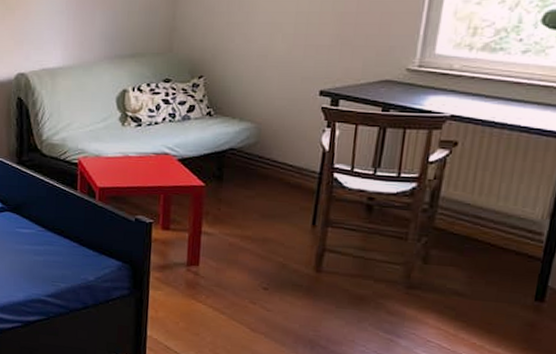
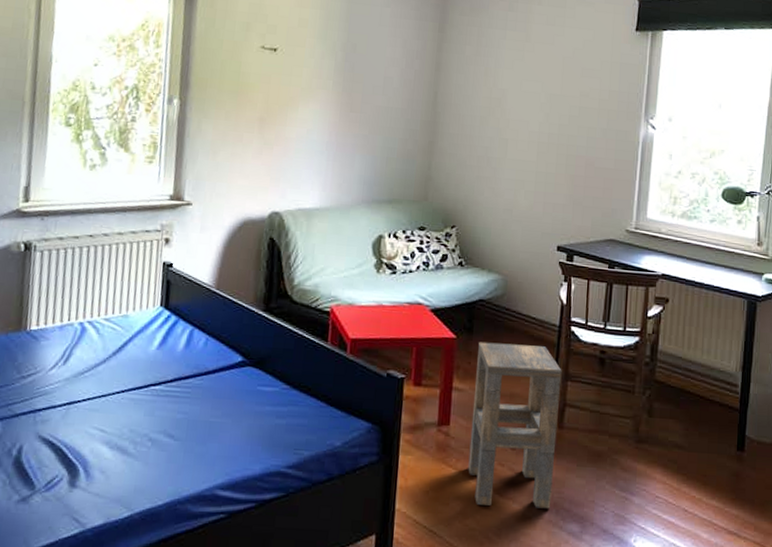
side table: none [218,189,322,345] -> present [468,341,562,509]

